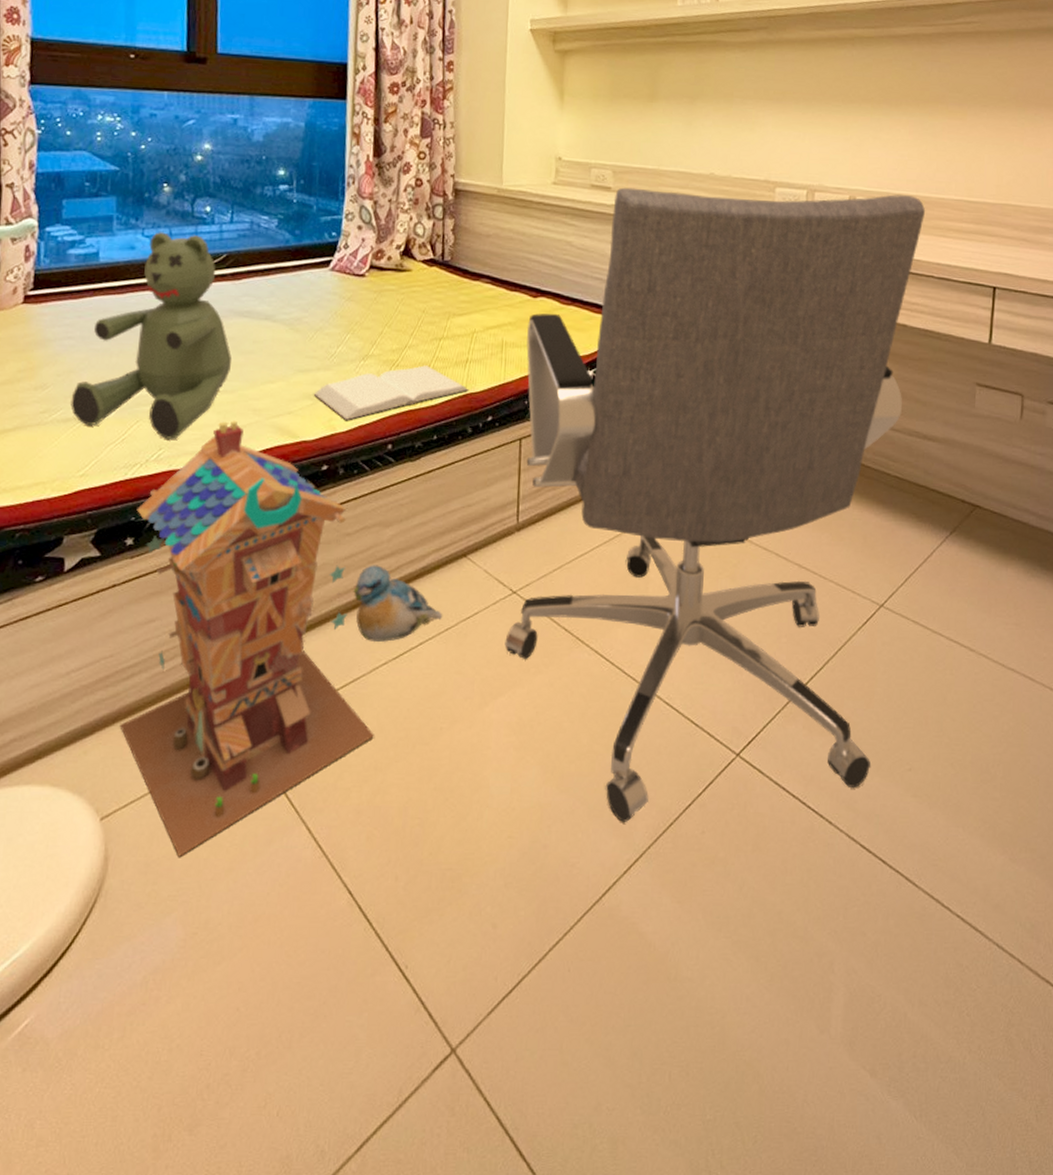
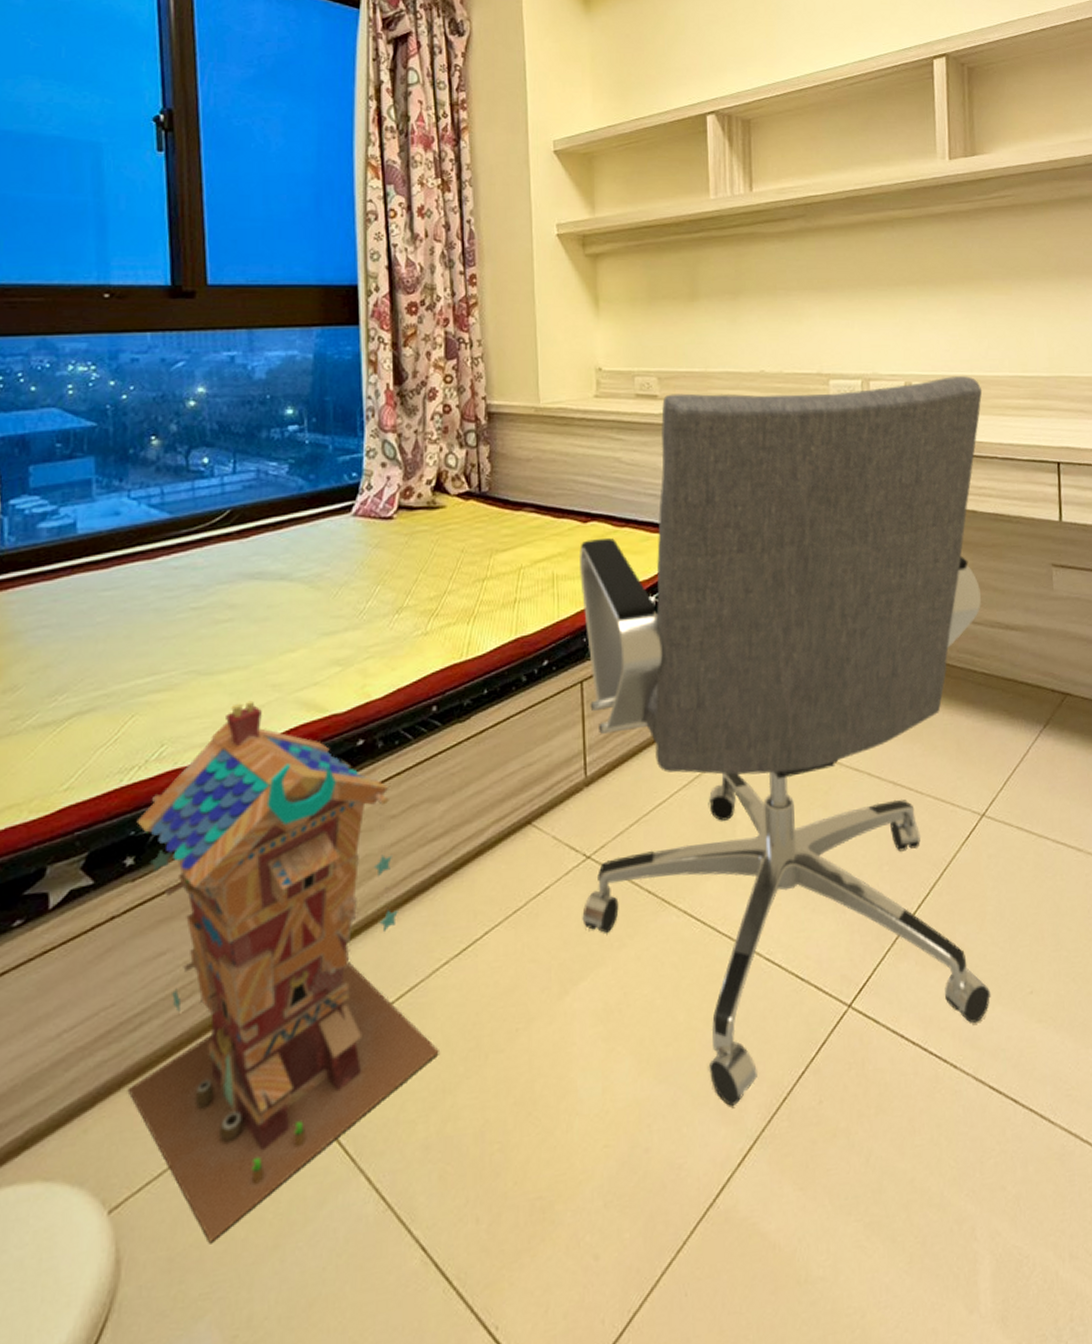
teddy bear: present [70,232,232,439] -> none [49,491,243,733]
book: present [313,365,469,420] -> none [342,611,520,684]
plush toy: present [353,565,443,643] -> none [403,847,510,940]

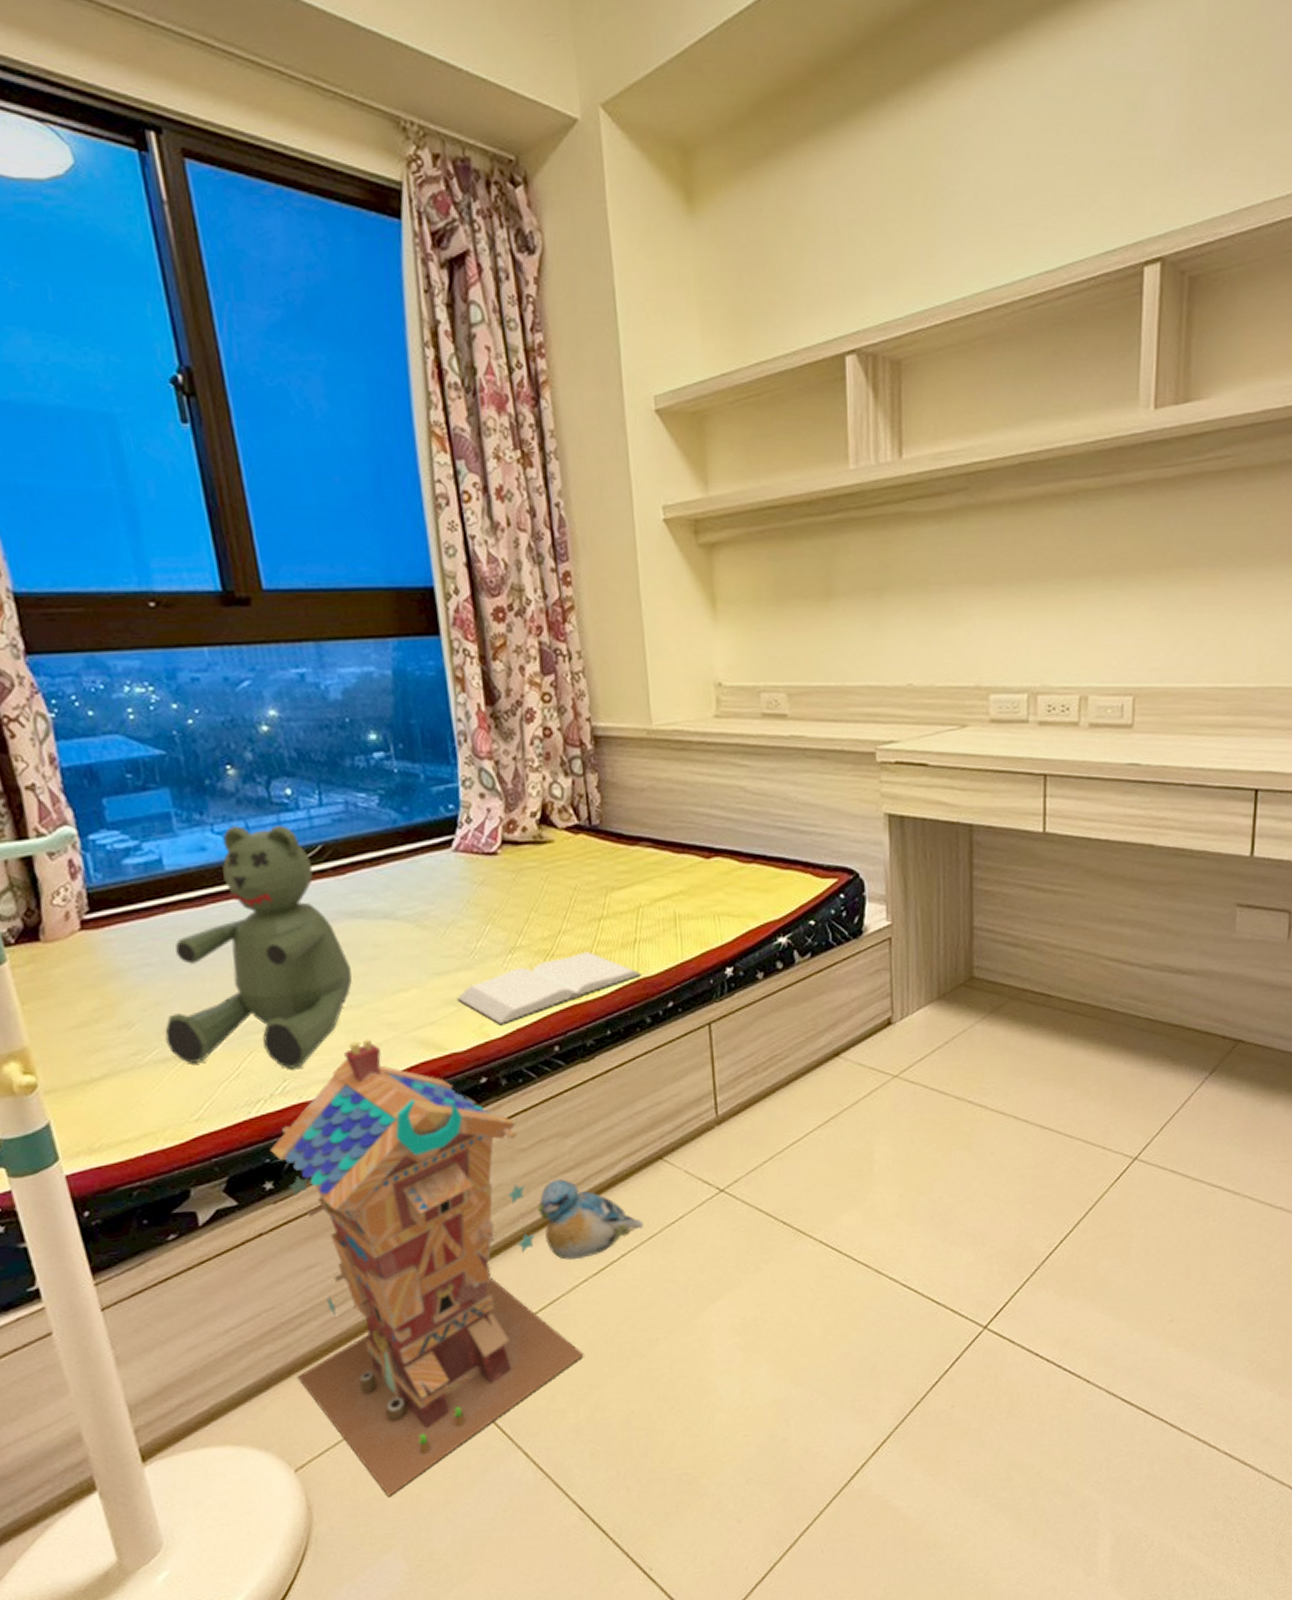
teddy bear: none [49,491,243,733] -> present [165,825,352,1069]
book: none [342,611,520,684] -> present [456,951,642,1024]
plush toy: none [403,847,510,940] -> present [537,1179,644,1261]
office chair: present [578,376,992,1106] -> none [702,688,1173,1407]

